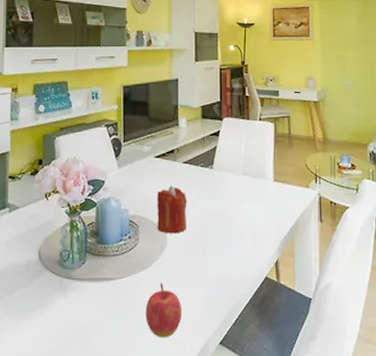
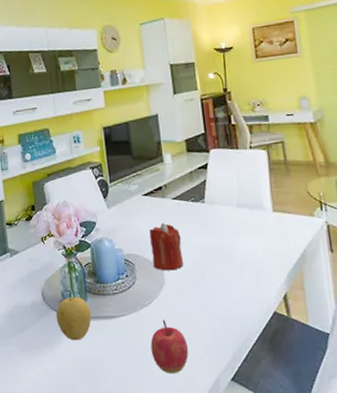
fruit: none [51,257,88,303] -> present [55,297,91,341]

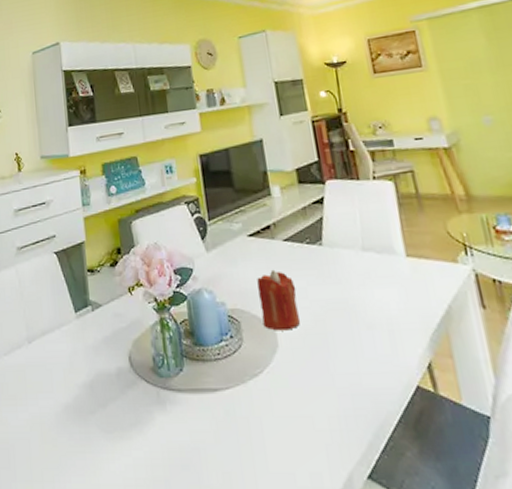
fruit: present [55,297,91,341] -> none [145,363,189,420]
apple: present [150,319,189,374] -> none [263,393,312,468]

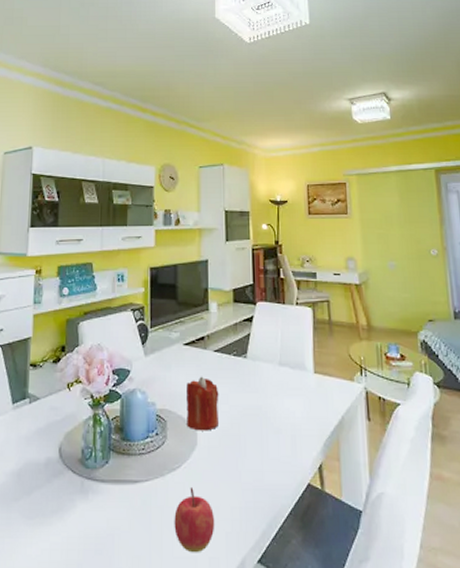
apple: none [263,393,312,468] -> present [174,486,215,553]

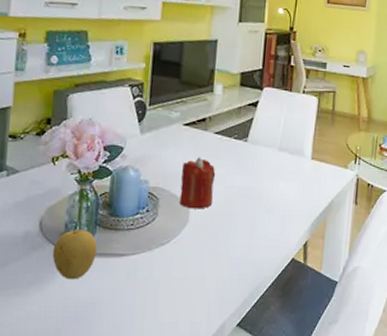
fruit: none [71,455,112,508] -> present [52,230,97,280]
apple: present [174,486,215,553] -> none [158,260,200,319]

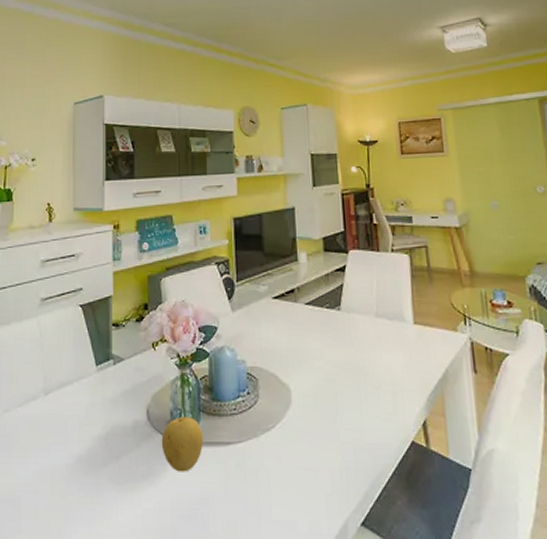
candle: present [179,157,216,209] -> none [277,331,315,389]

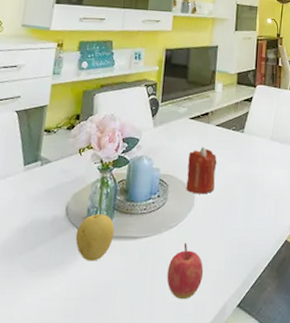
apple: none [270,447,315,517] -> present [167,242,204,300]
candle: none [277,331,315,389] -> present [186,147,217,194]

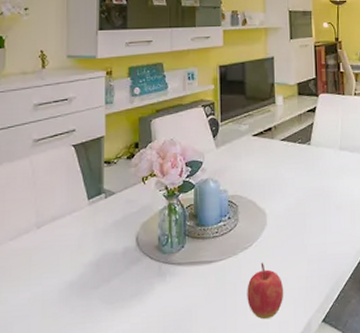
fruit: present [75,214,115,261] -> none [149,241,188,290]
candle: present [186,147,217,194] -> none [256,163,287,213]

